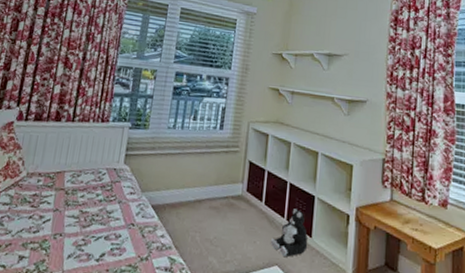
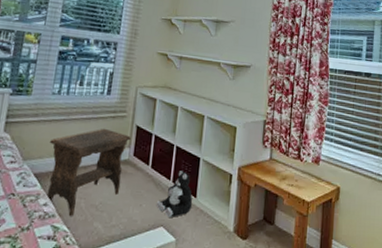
footstool: none [164,162,245,250] -> present [47,128,132,217]

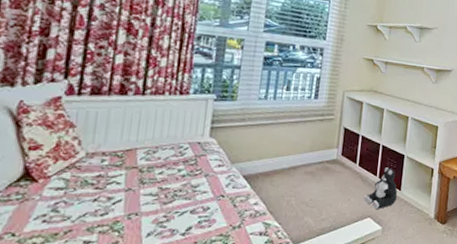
footstool: present [47,128,132,217] -> none [257,130,340,214]

